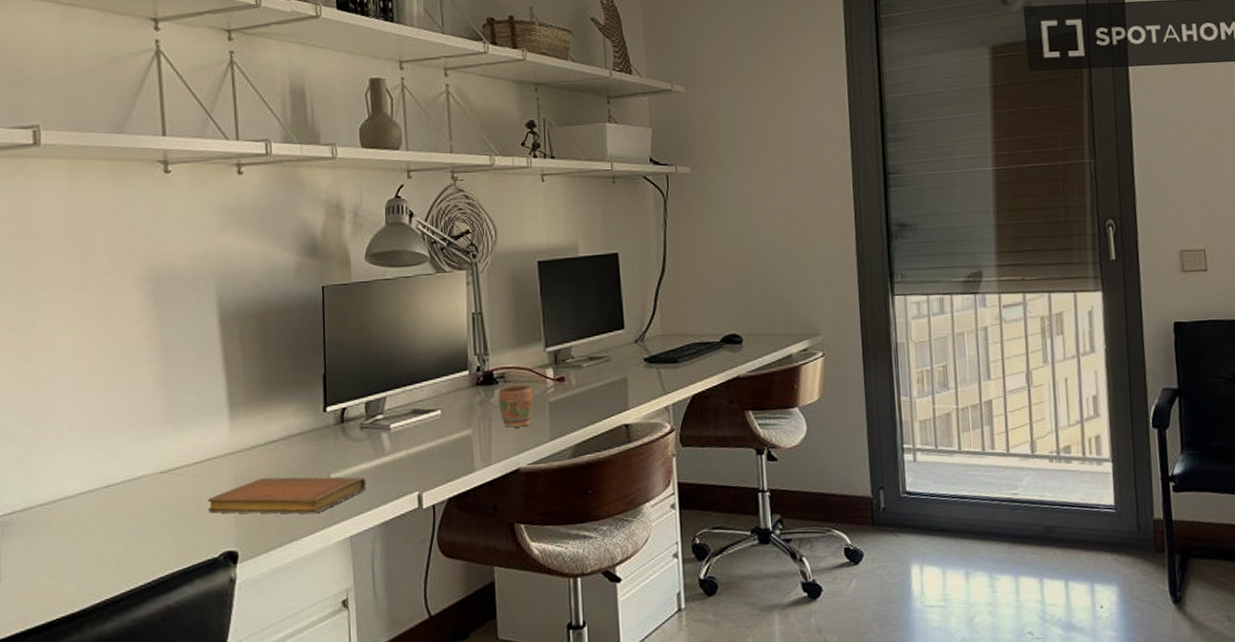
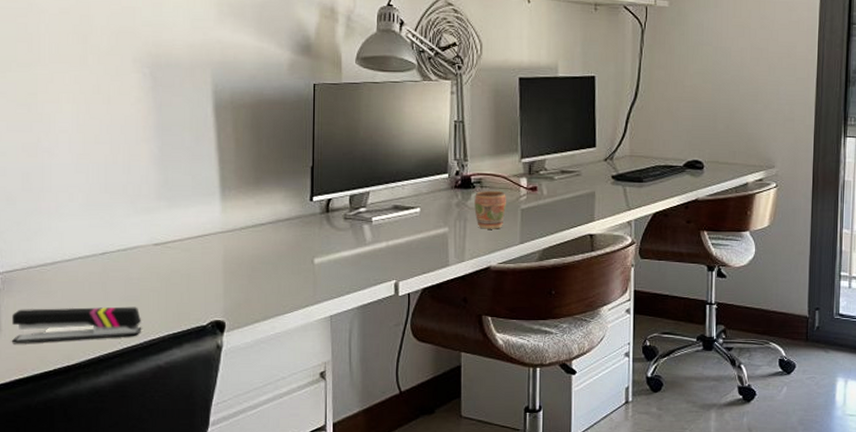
stapler: none [11,542,150,594] -> present [11,306,142,344]
notebook: present [208,477,366,514] -> none [198,257,347,293]

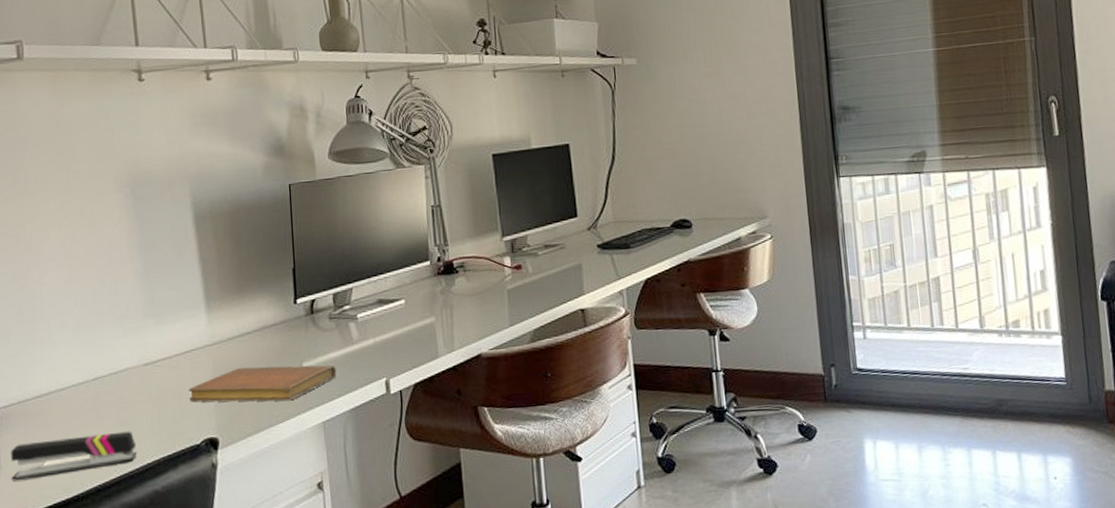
notebook: none [198,257,347,293] -> present [189,365,337,402]
mug: present [474,190,506,229] -> none [459,273,492,315]

